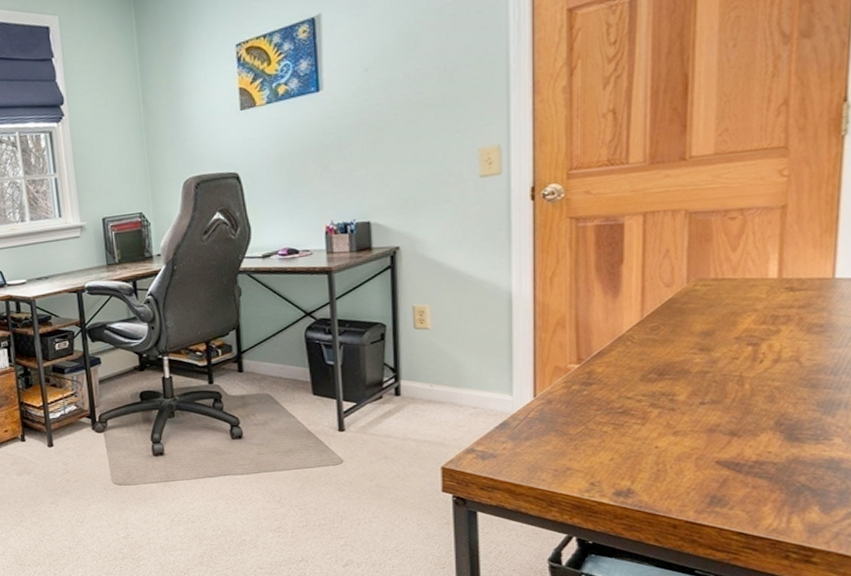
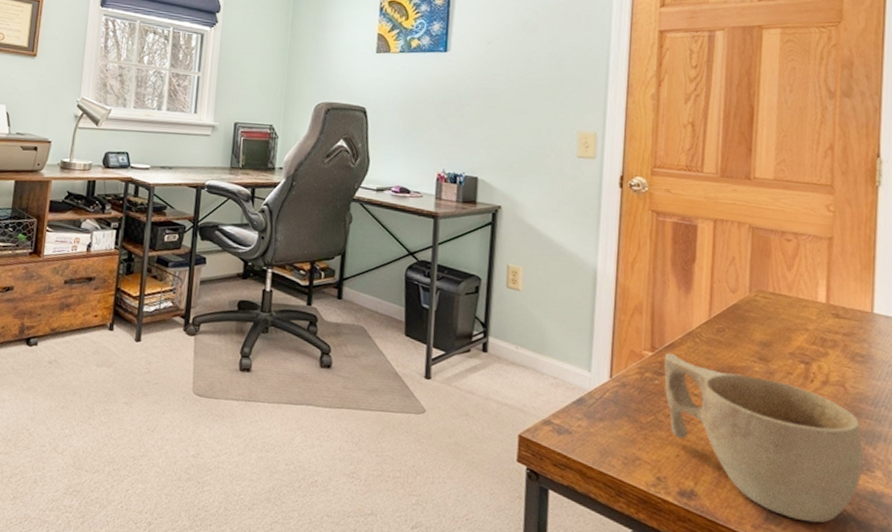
cup: none [592,361,820,499] -> present [664,352,863,523]

